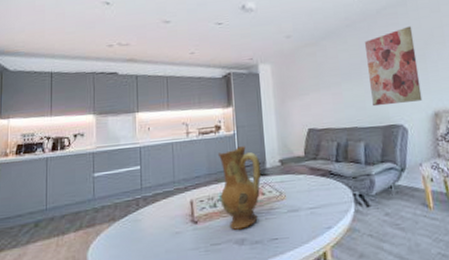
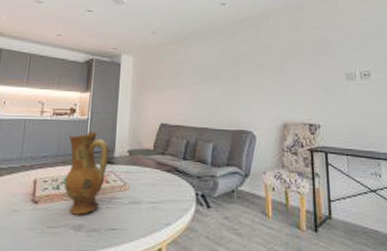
wall art: present [365,26,423,107] -> none [226,38,274,111]

